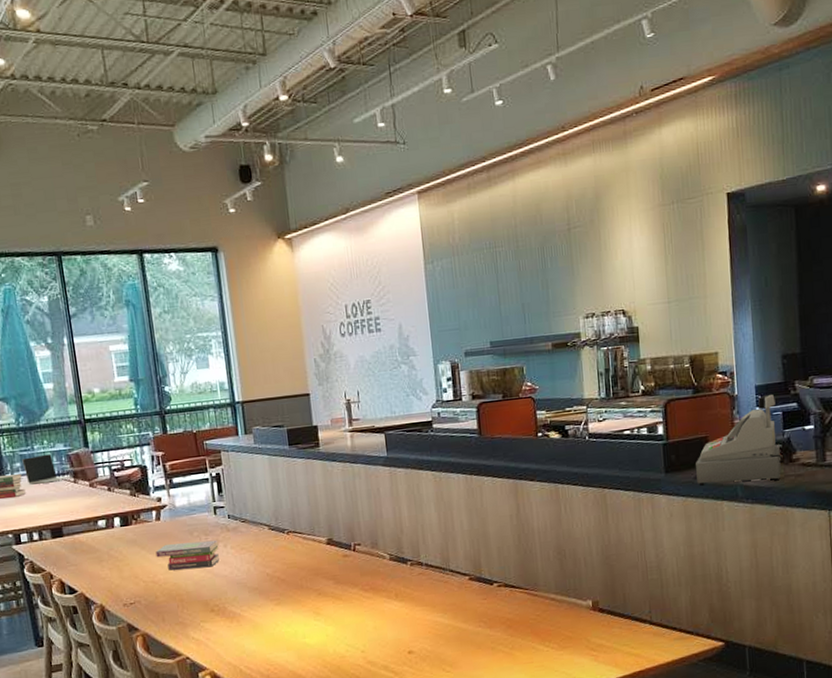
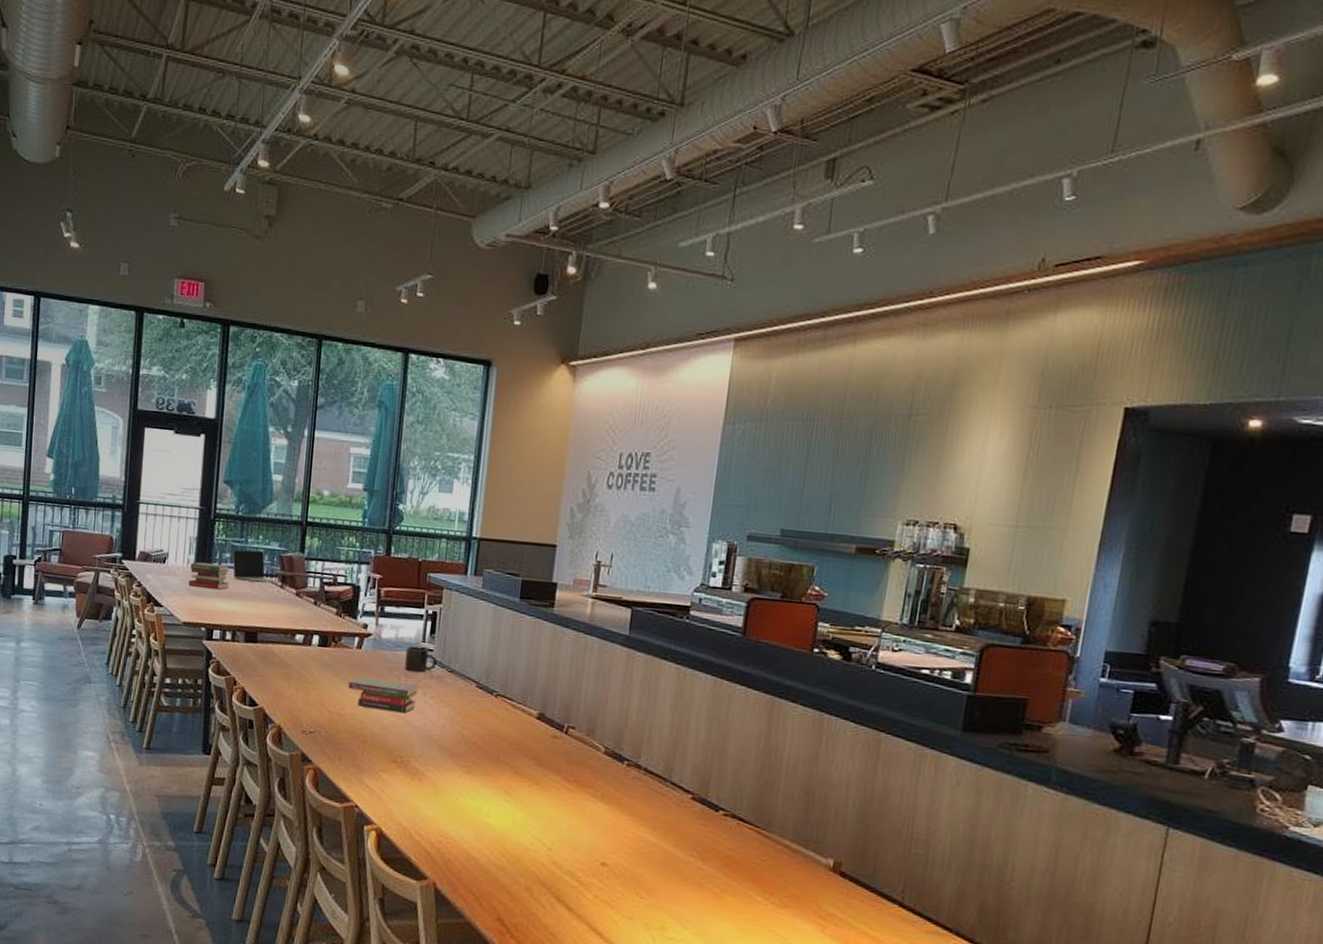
mug: none [200,506,230,530] -> present [404,646,437,674]
cash register: present [696,394,783,486] -> none [1001,664,1129,774]

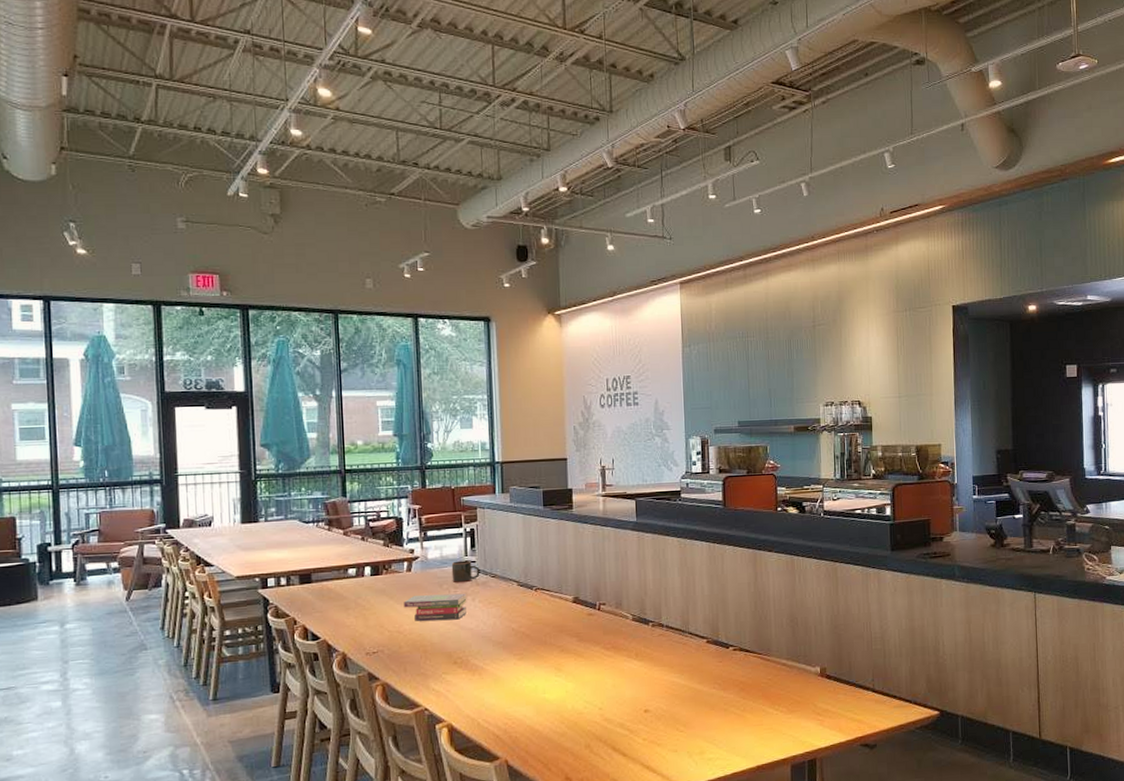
books: present [188,562,229,590] -> none [237,519,278,543]
laptop: present [232,549,282,583] -> none [277,501,328,530]

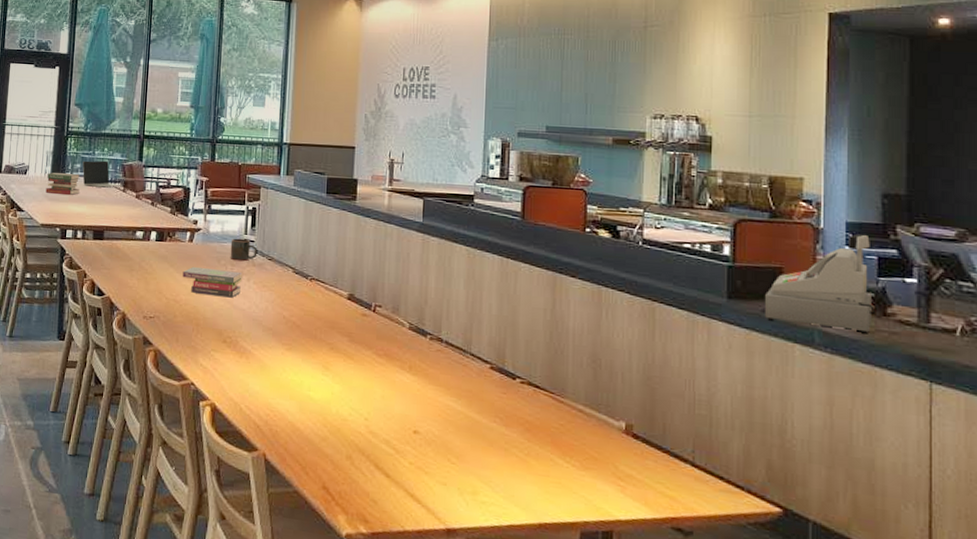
books: none [237,519,278,543] -> present [45,173,80,196]
laptop: none [277,501,328,530] -> present [82,160,124,188]
cash register: none [919,484,996,564] -> present [765,234,875,334]

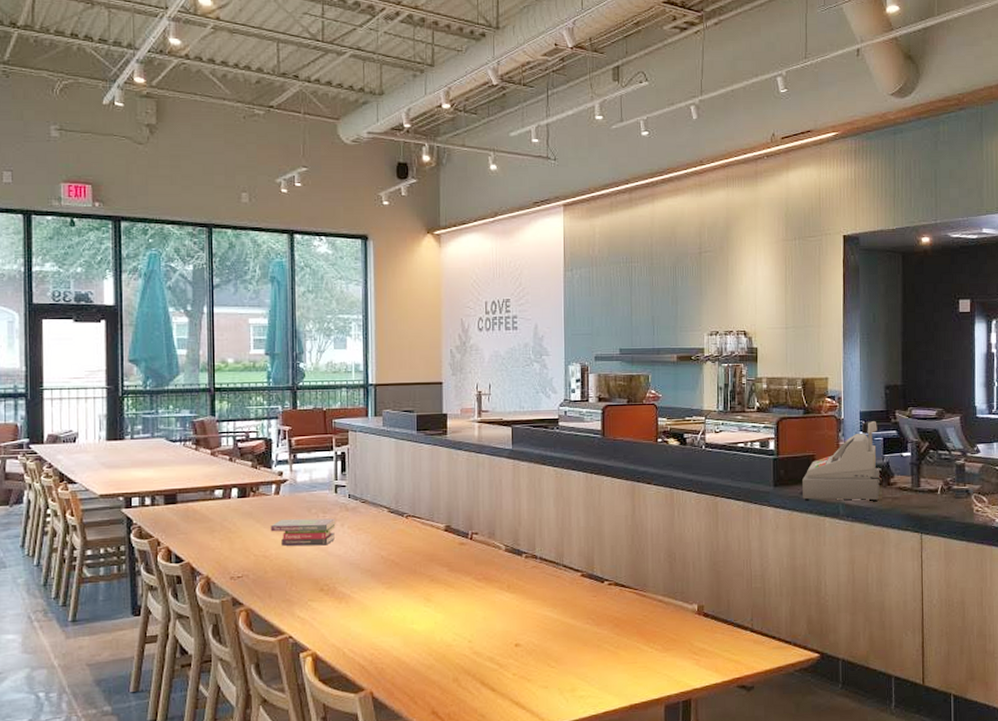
books: present [45,173,80,196] -> none [101,437,143,461]
laptop: present [82,160,124,188] -> none [144,419,195,448]
mug: present [230,238,258,262] -> none [320,484,350,508]

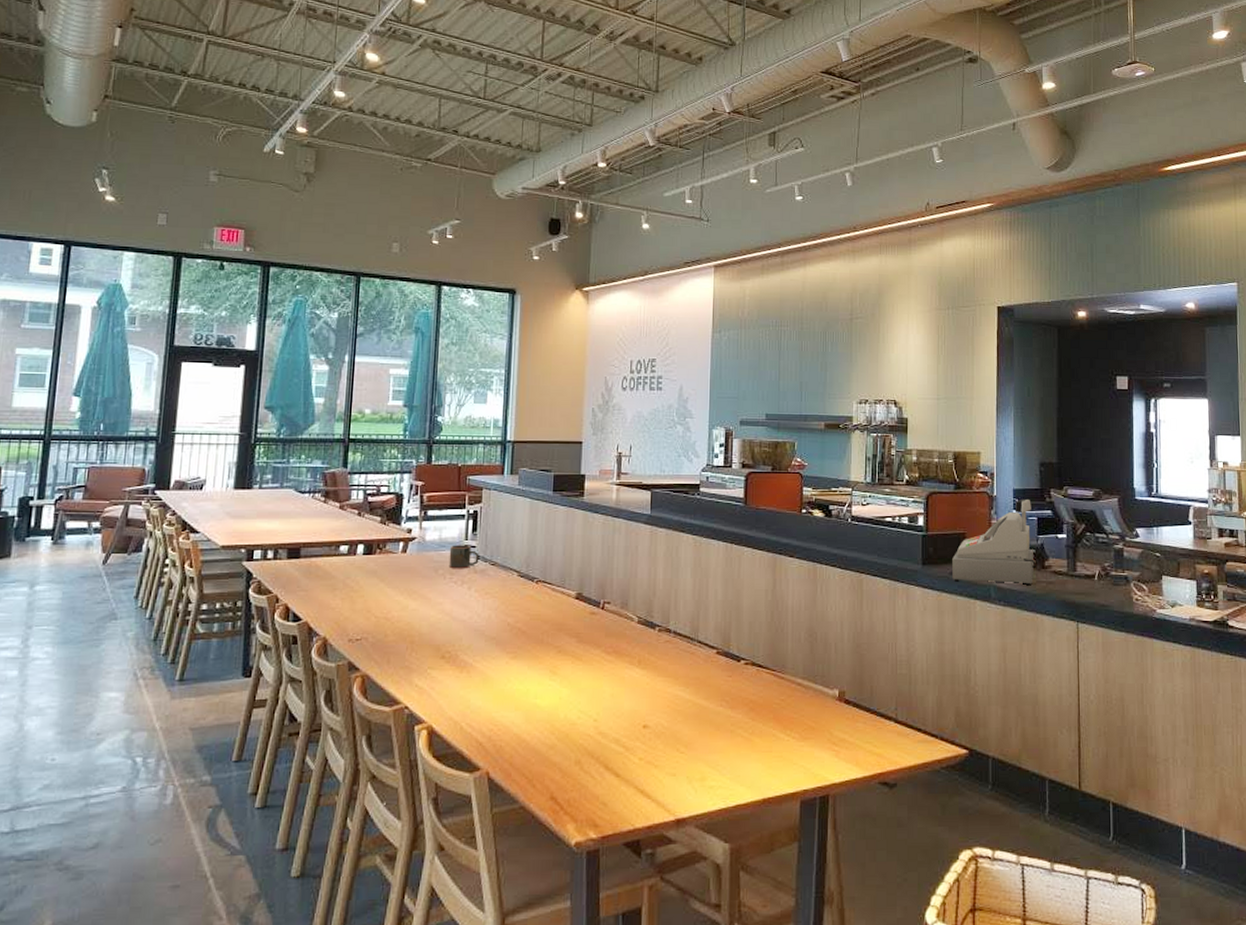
books: present [270,518,336,546] -> none [394,579,463,609]
mug: none [320,484,350,508] -> present [448,545,479,569]

